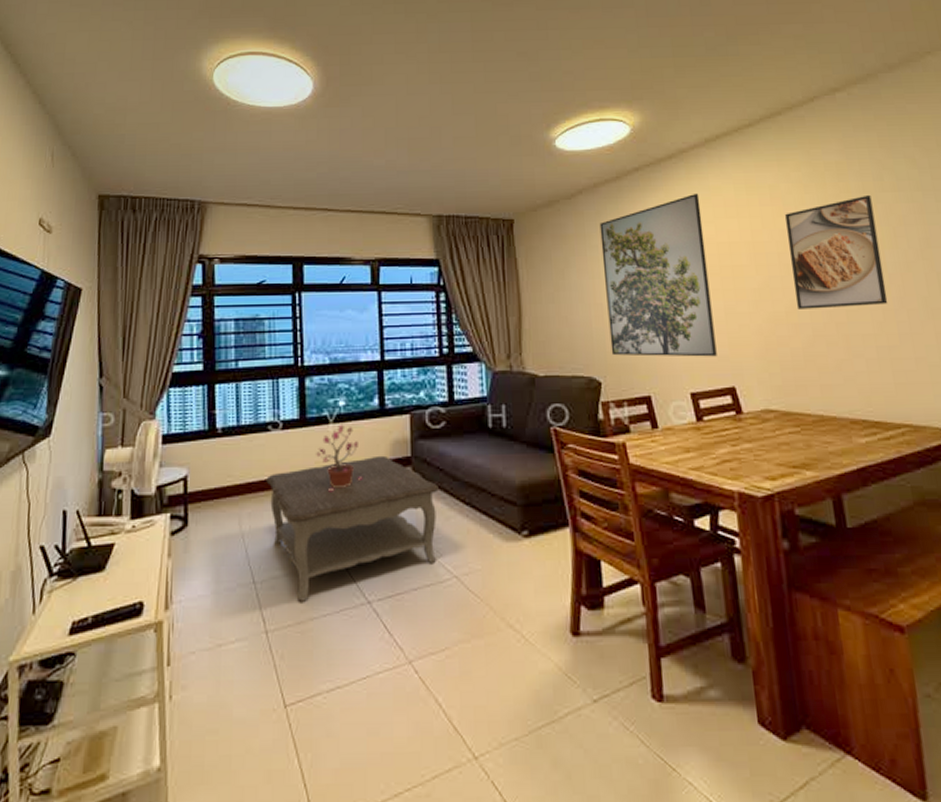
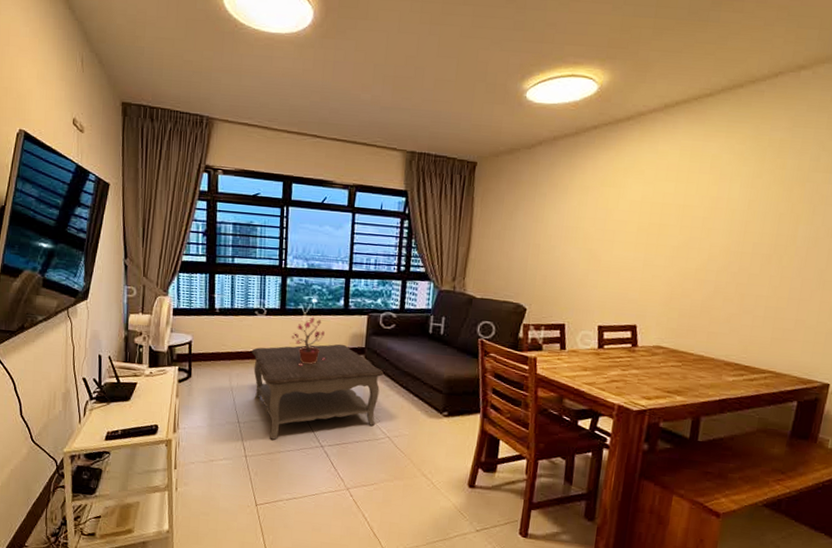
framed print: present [599,193,717,357] -> none [539,155,647,299]
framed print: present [785,194,888,309] -> none [707,173,803,272]

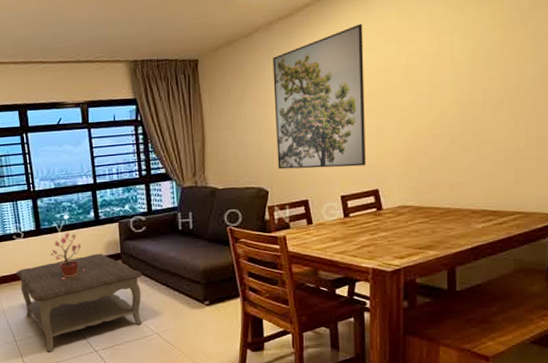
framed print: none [539,155,647,299] -> present [272,23,366,170]

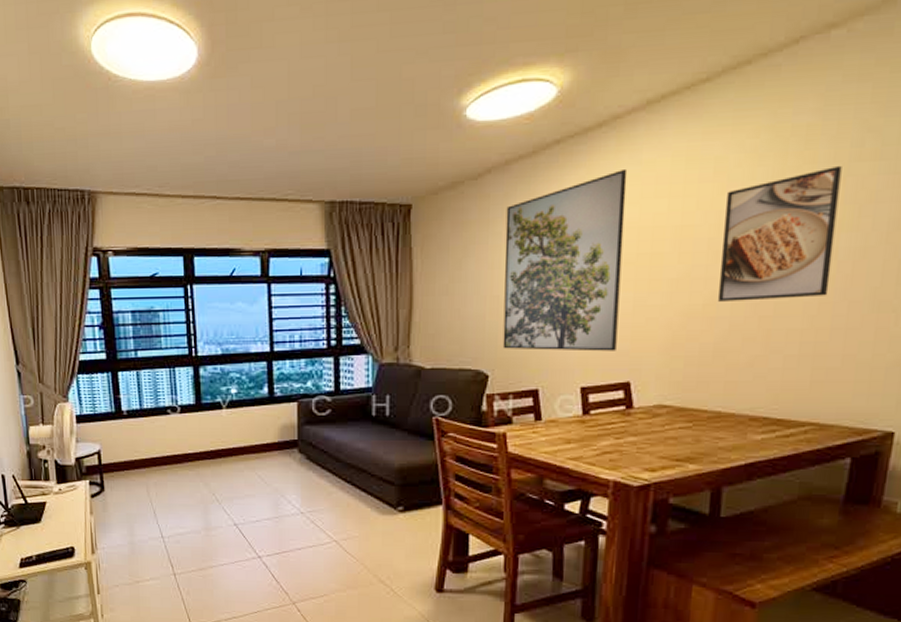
coffee table: present [16,253,142,352] -> none [168,438,322,554]
potted plant: present [50,232,86,280] -> none [211,409,254,468]
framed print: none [440,12,523,122] -> present [718,165,842,302]

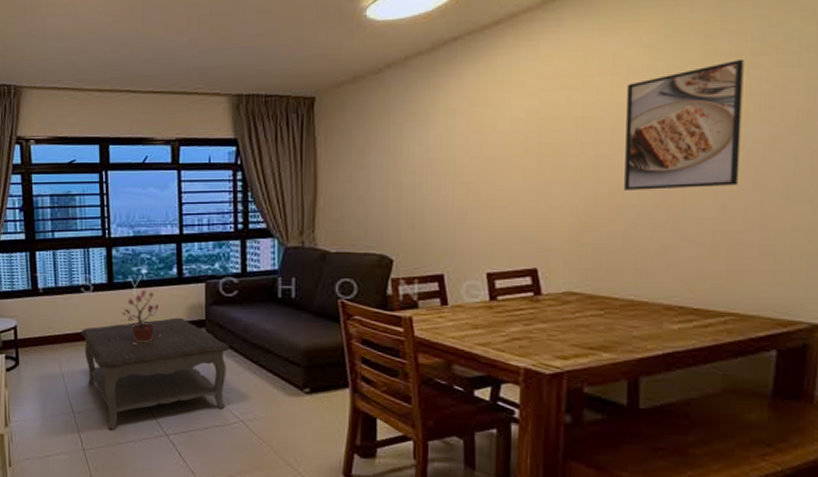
coffee table: none [168,438,322,554] -> present [80,317,229,430]
potted plant: none [211,409,254,468] -> present [122,289,162,346]
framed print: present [502,168,628,352] -> none [406,63,526,238]

